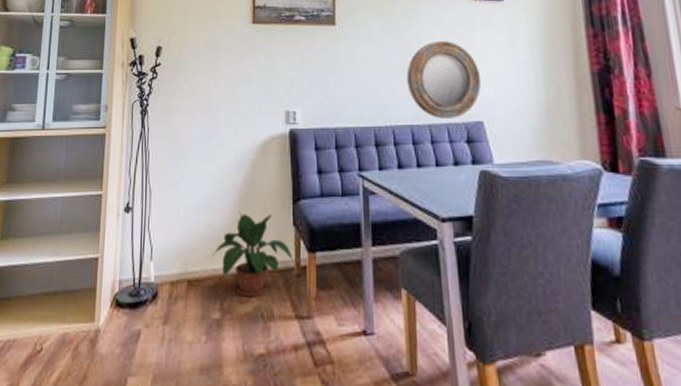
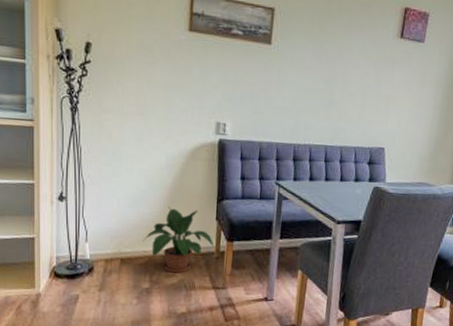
home mirror: present [407,41,482,119] -> none [328,73,391,143]

